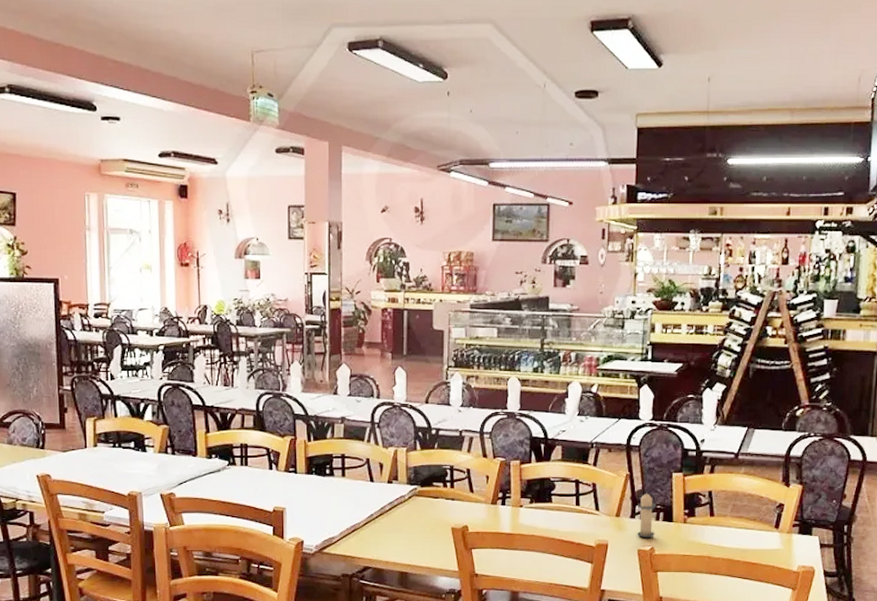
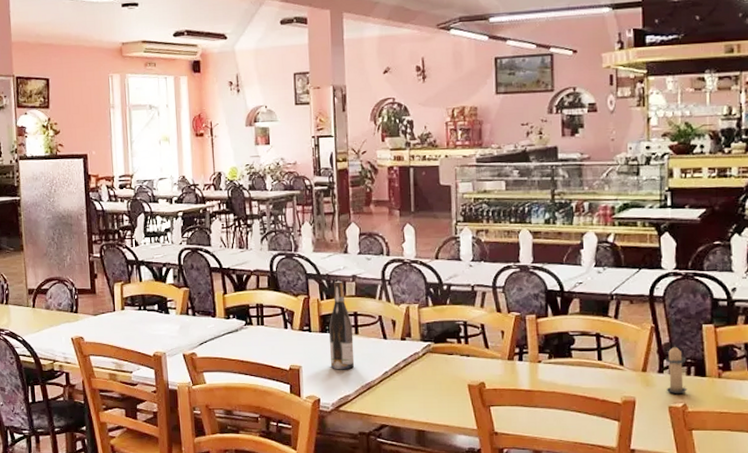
wine bottle: none [315,423,340,512] -> present [329,281,355,370]

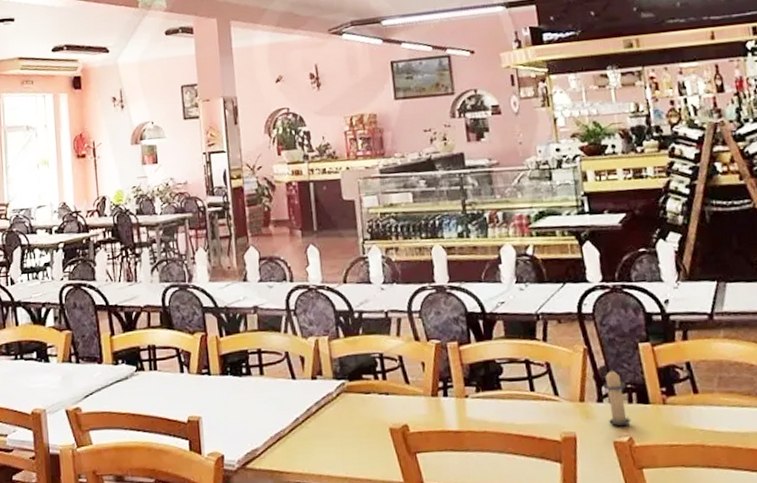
wine bottle: present [329,281,355,370] -> none [230,314,261,419]

